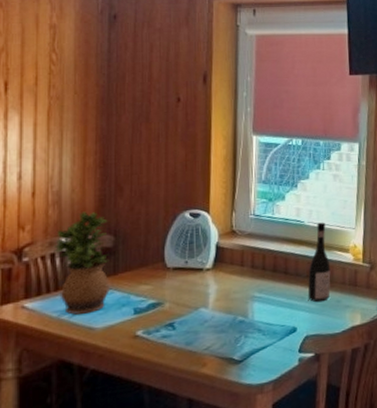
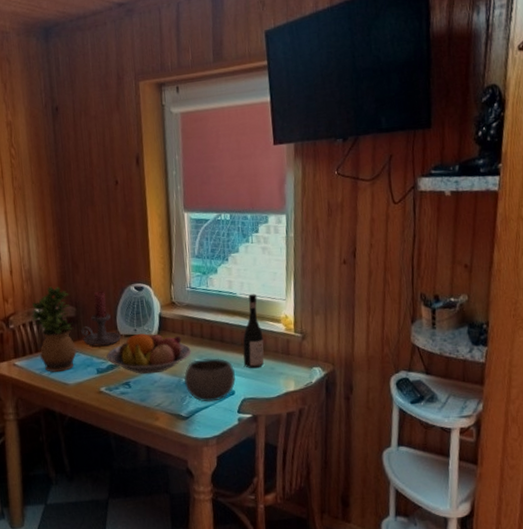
candle holder: none [118,217,168,282] -> present [81,290,121,346]
fruit bowl: none [148,262,250,313] -> present [106,330,191,375]
bowl: none [240,291,298,342] -> present [184,358,236,402]

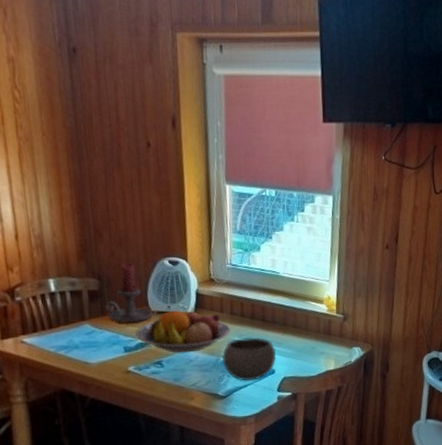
potted plant: present [30,286,77,372] -> none [42,255,100,350]
wine bottle: present [242,294,264,369] -> none [284,274,306,348]

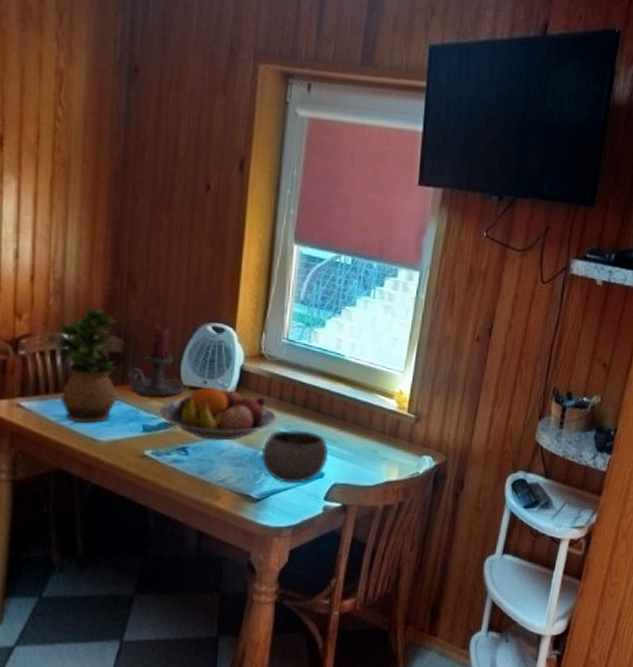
potted plant: none [42,255,100,350] -> present [54,307,119,423]

